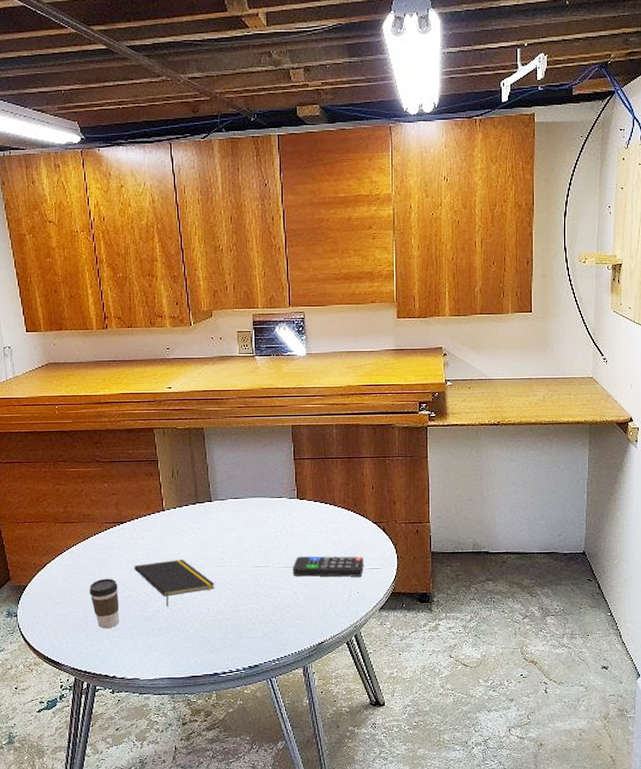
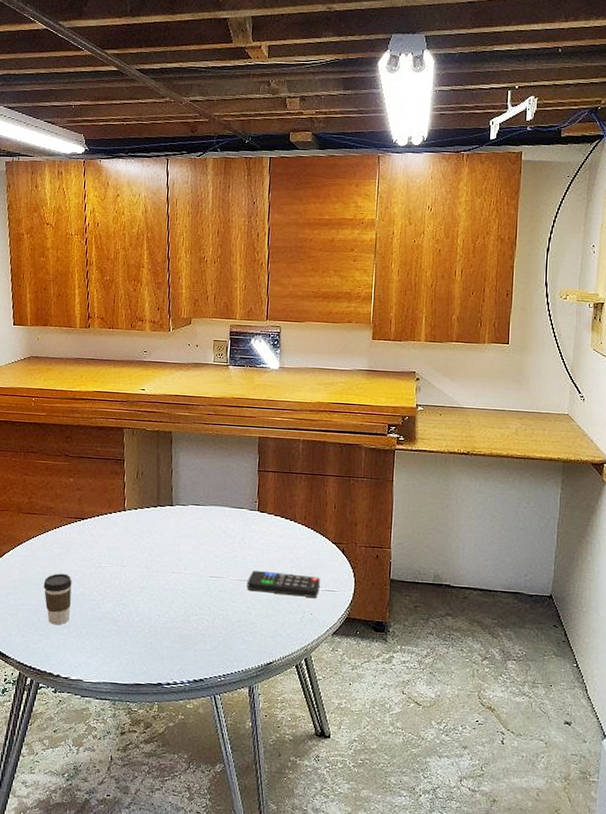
notepad: present [134,559,215,607] -> none [90,561,168,609]

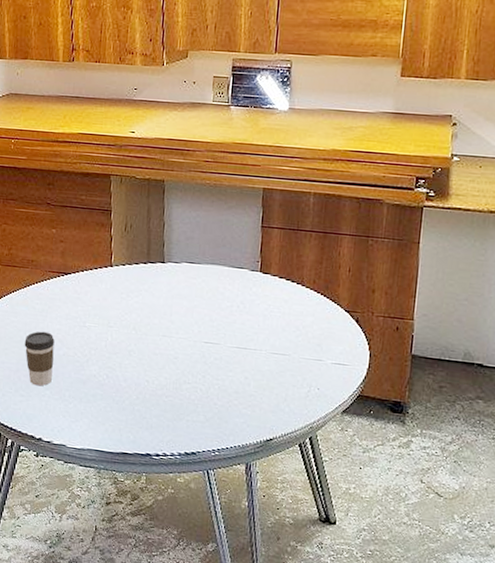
remote control: present [247,570,320,598] -> none [245,337,330,371]

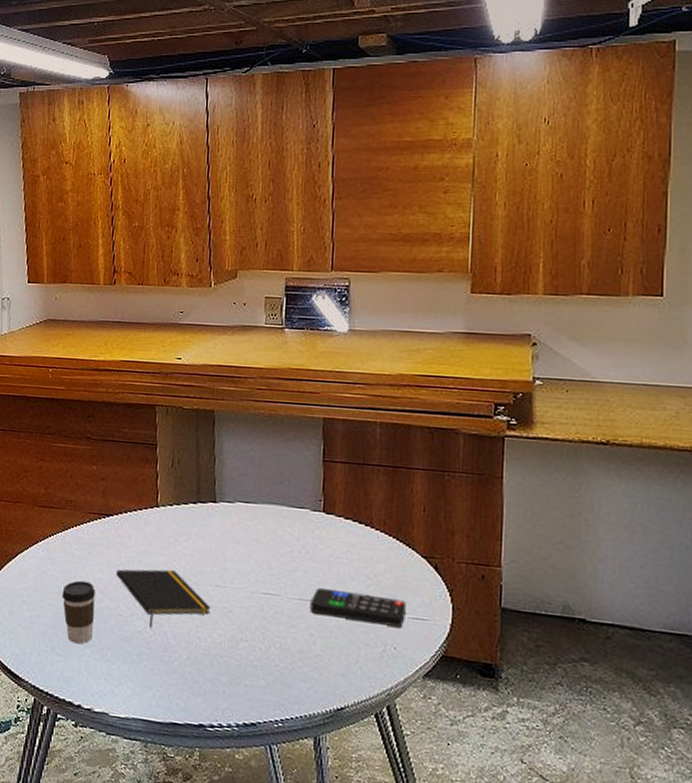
notepad: none [73,321,158,373] -> present [116,569,211,629]
remote control: none [245,337,330,371] -> present [310,587,406,627]

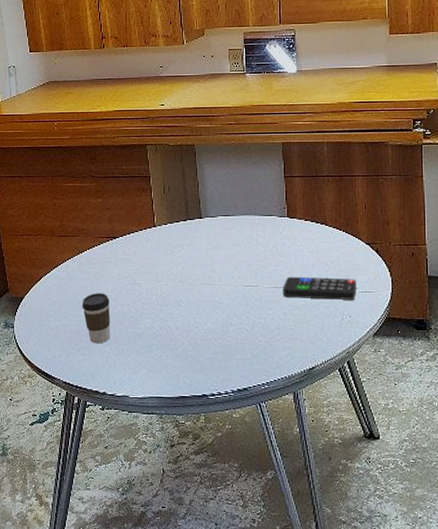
notepad: present [116,569,211,629] -> none [125,275,205,324]

